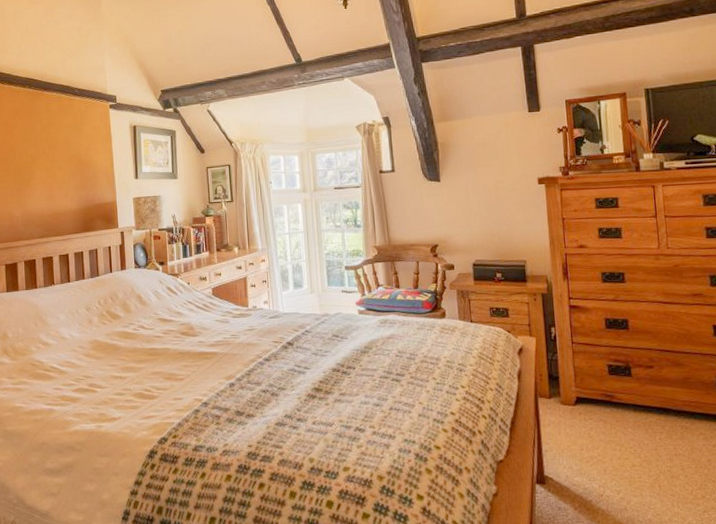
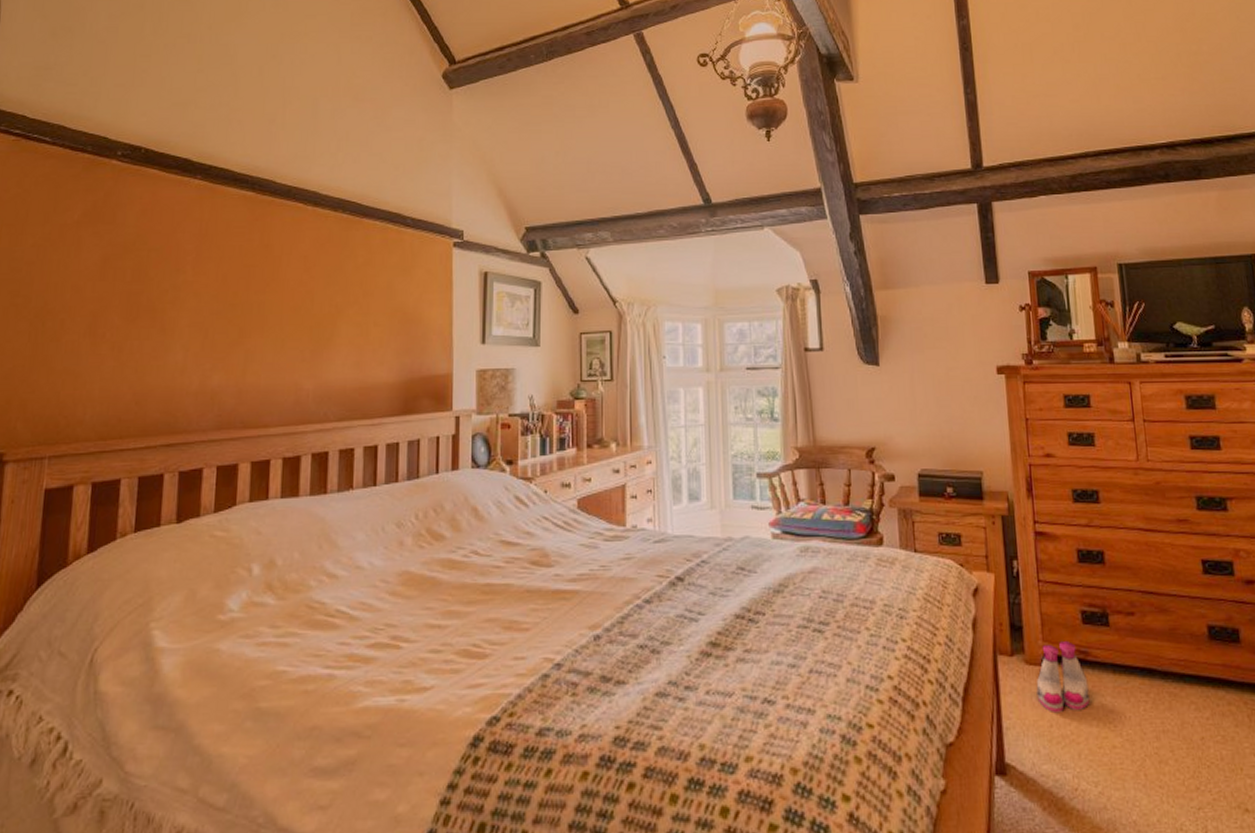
boots: none [570,388,614,441] -> present [1036,641,1090,714]

